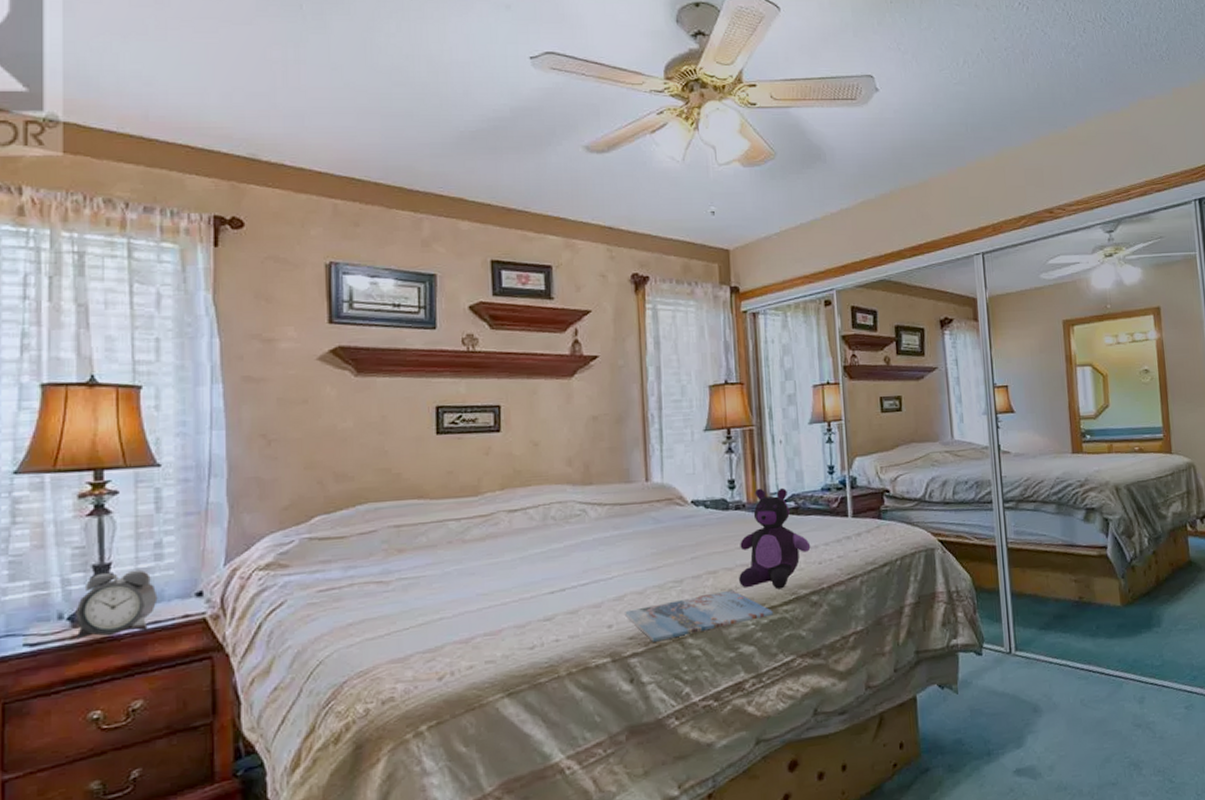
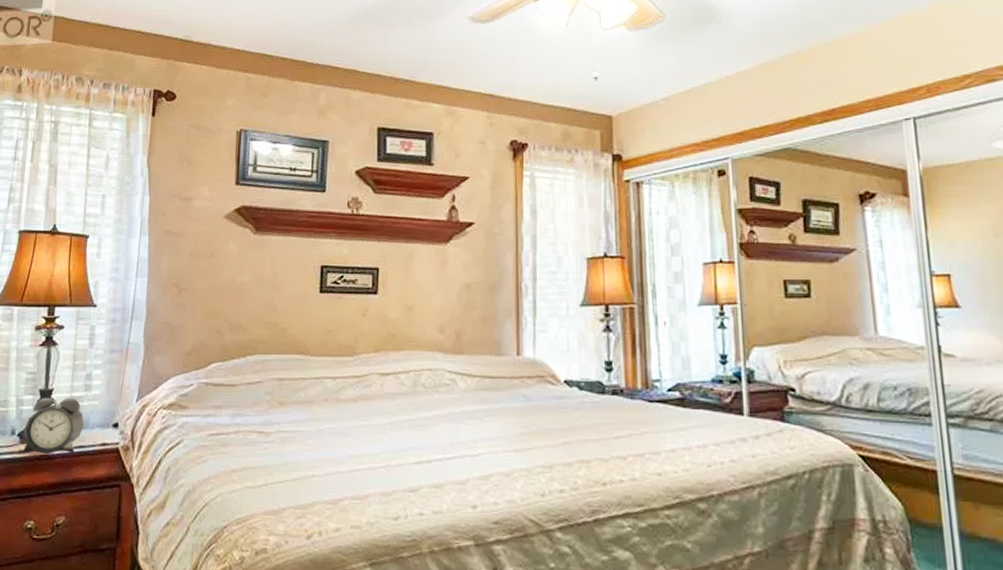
magazine: present [624,590,773,642] -> none [489,483,653,531]
stuffed animal: present [739,487,811,590] -> none [615,373,698,490]

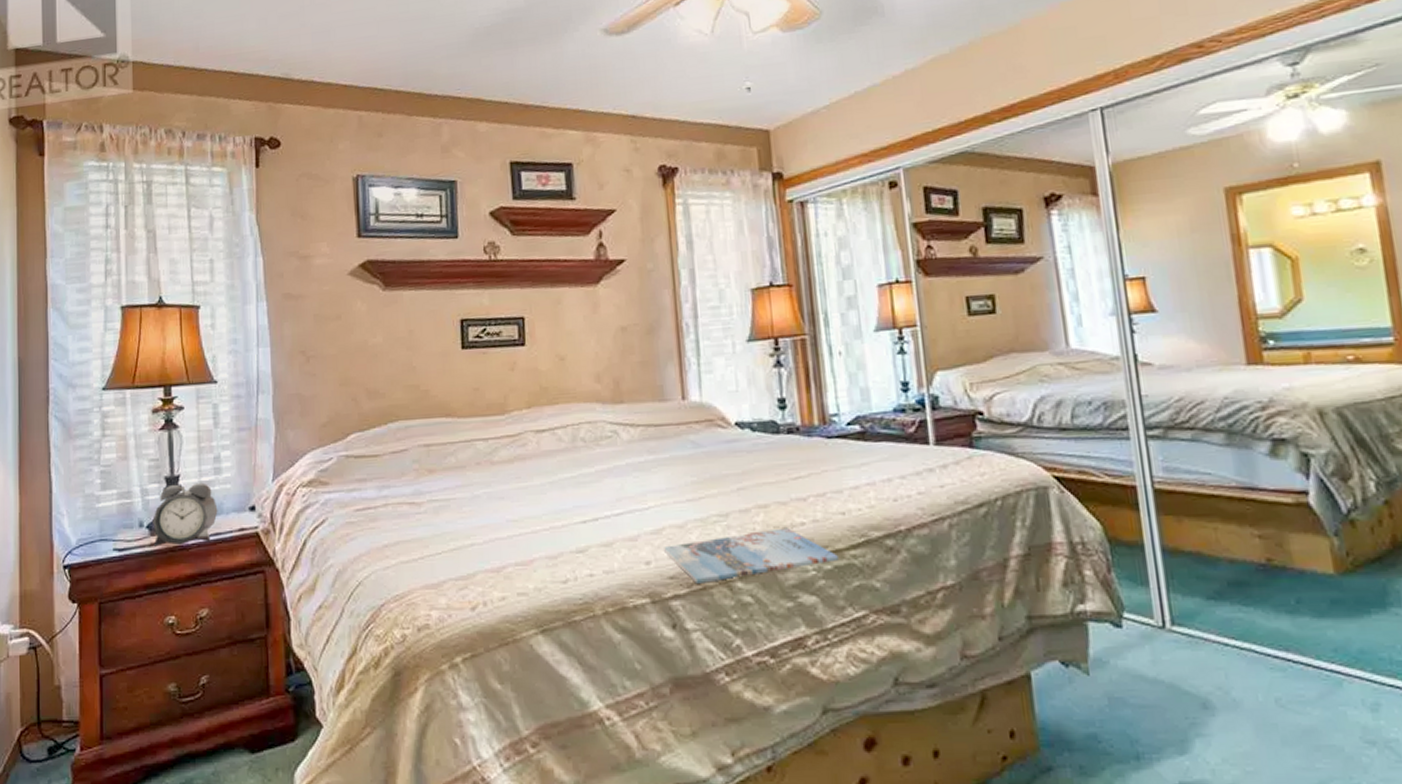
magazine: none [489,483,653,531] -> present [662,528,838,584]

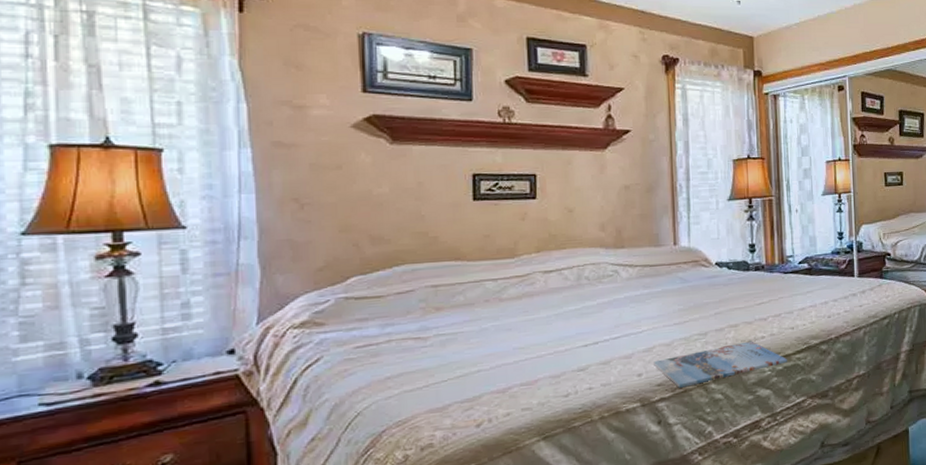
alarm clock: present [153,482,218,547] -> none [96,329,187,398]

